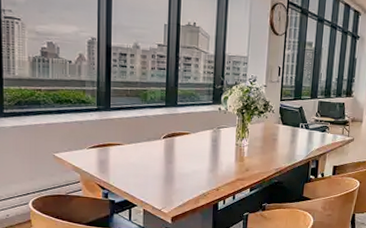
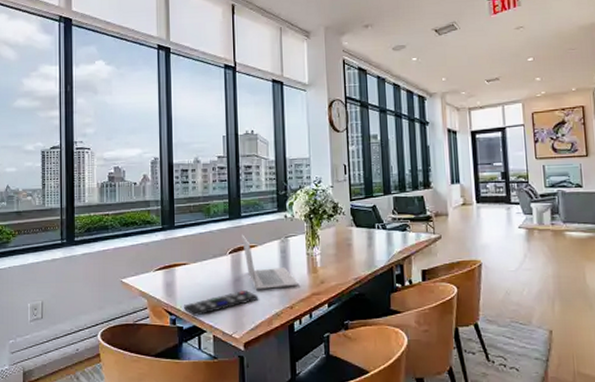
remote control: none [115,172,189,192] -> present [183,290,259,316]
laptop: none [176,121,227,173] -> present [242,234,300,290]

